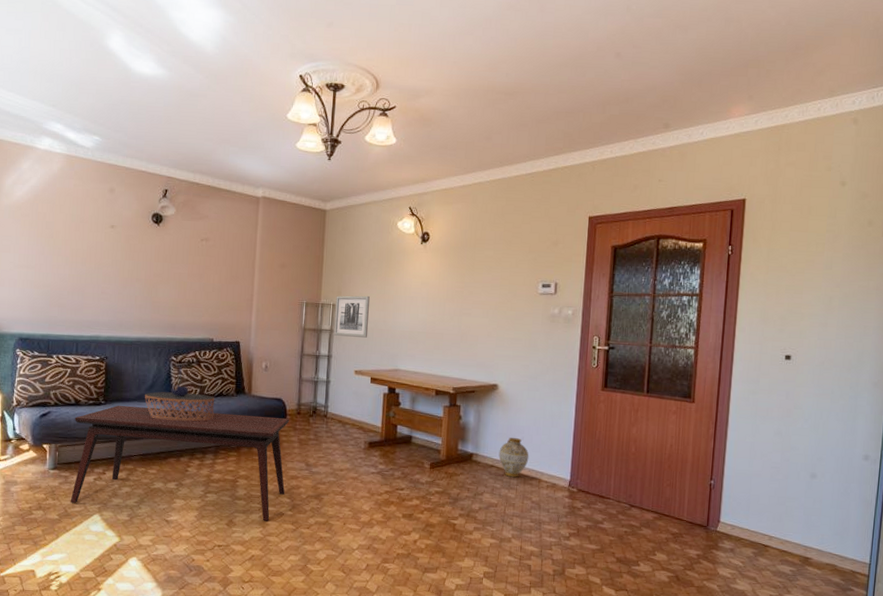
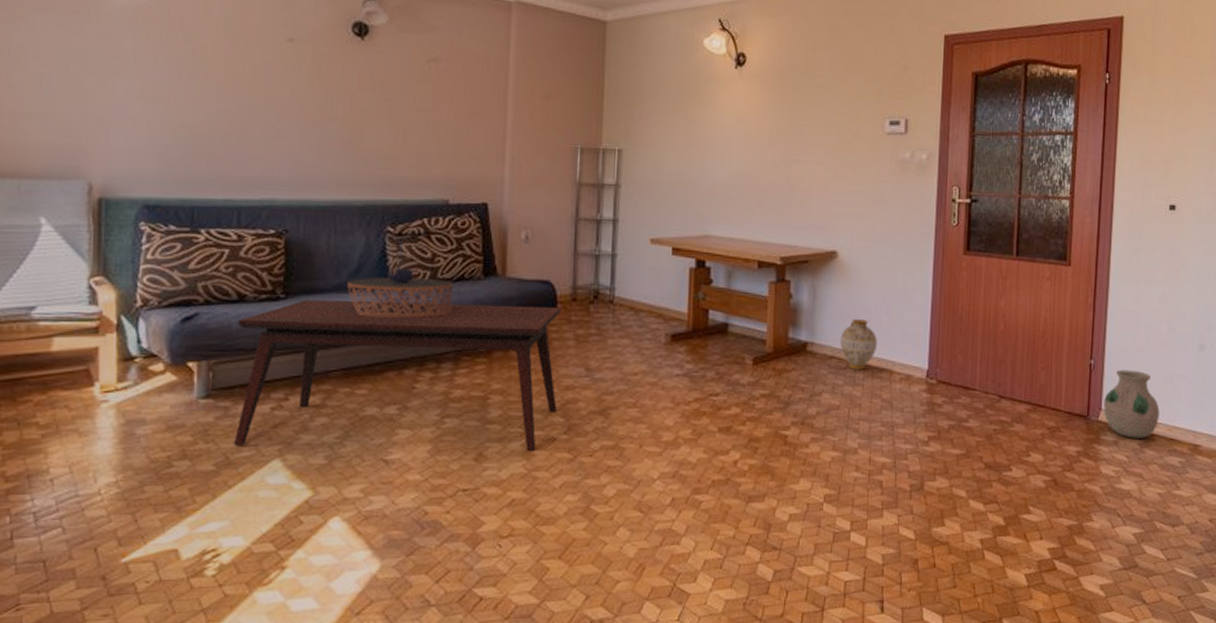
wall art: present [333,295,370,338] -> none [620,137,668,194]
vase: none [721,490,773,548] -> present [1103,369,1160,438]

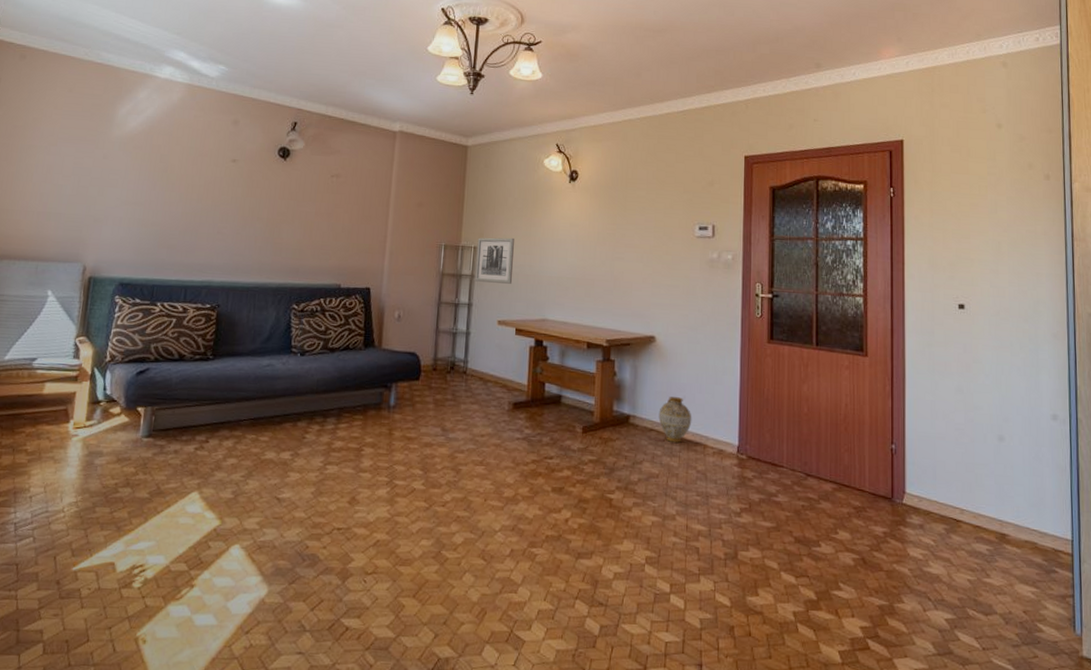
coffee table: present [233,299,561,451] -> none [164,360,424,498]
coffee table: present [346,266,453,318] -> none [259,336,340,379]
wall art: none [620,137,668,194] -> present [474,237,514,284]
vase: present [1103,369,1160,438] -> none [907,455,963,524]

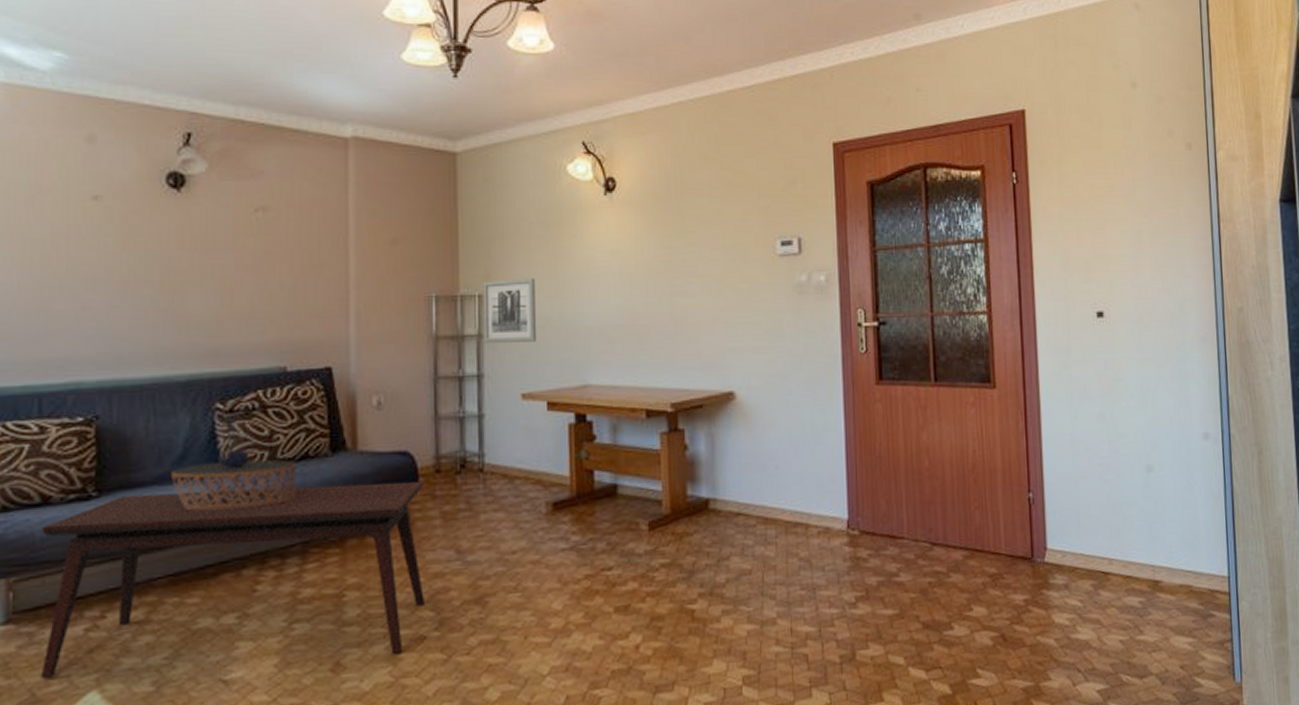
coffee table: none [164,360,424,498] -> present [40,482,426,678]
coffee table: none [259,336,340,379] -> present [170,448,296,510]
ceramic jug: present [658,397,692,443] -> none [746,467,789,527]

